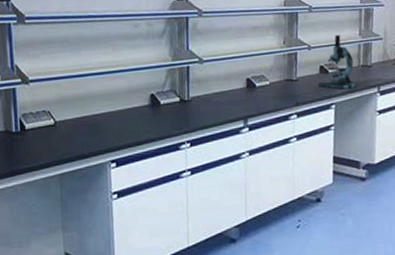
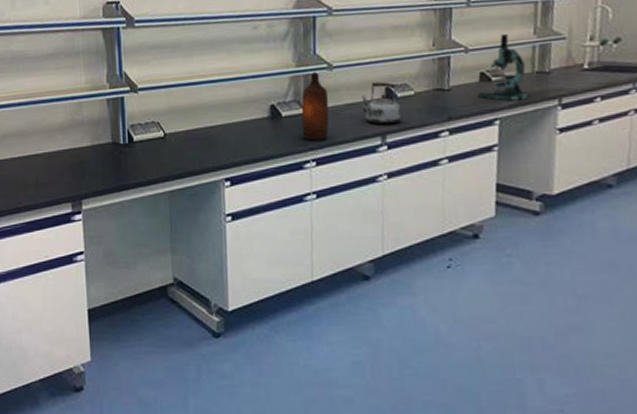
bottle: none [177,66,201,125] -> present [301,72,329,141]
kettle: none [227,73,260,110] -> present [361,81,402,125]

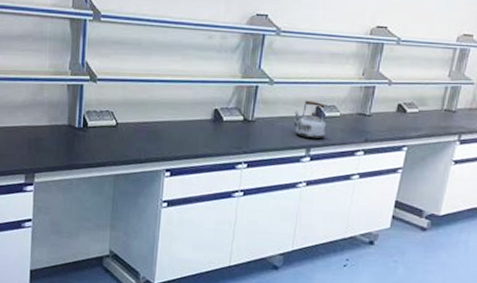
bottle: present [301,72,329,141] -> none [239,85,266,146]
microscope: present [477,33,529,101] -> none [392,72,436,133]

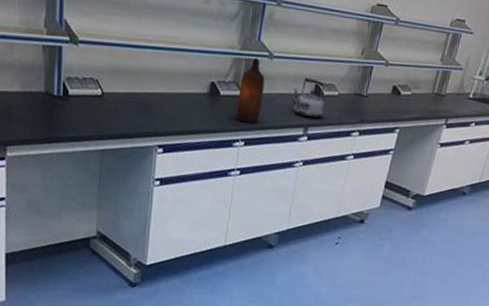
bottle: none [239,85,266,146] -> present [237,58,265,123]

